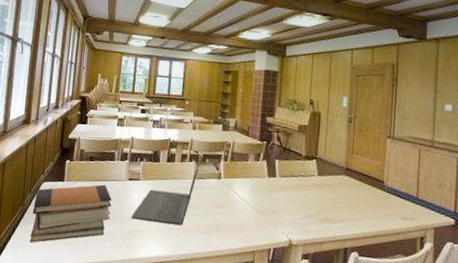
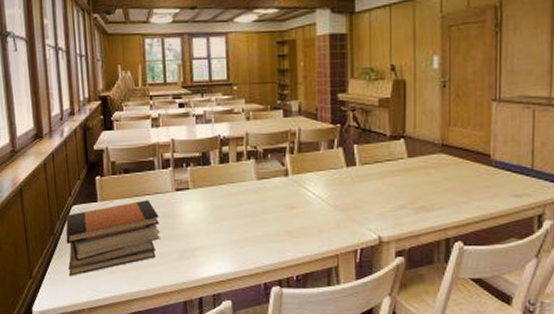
laptop: present [132,156,201,226] -> none [186,152,261,237]

